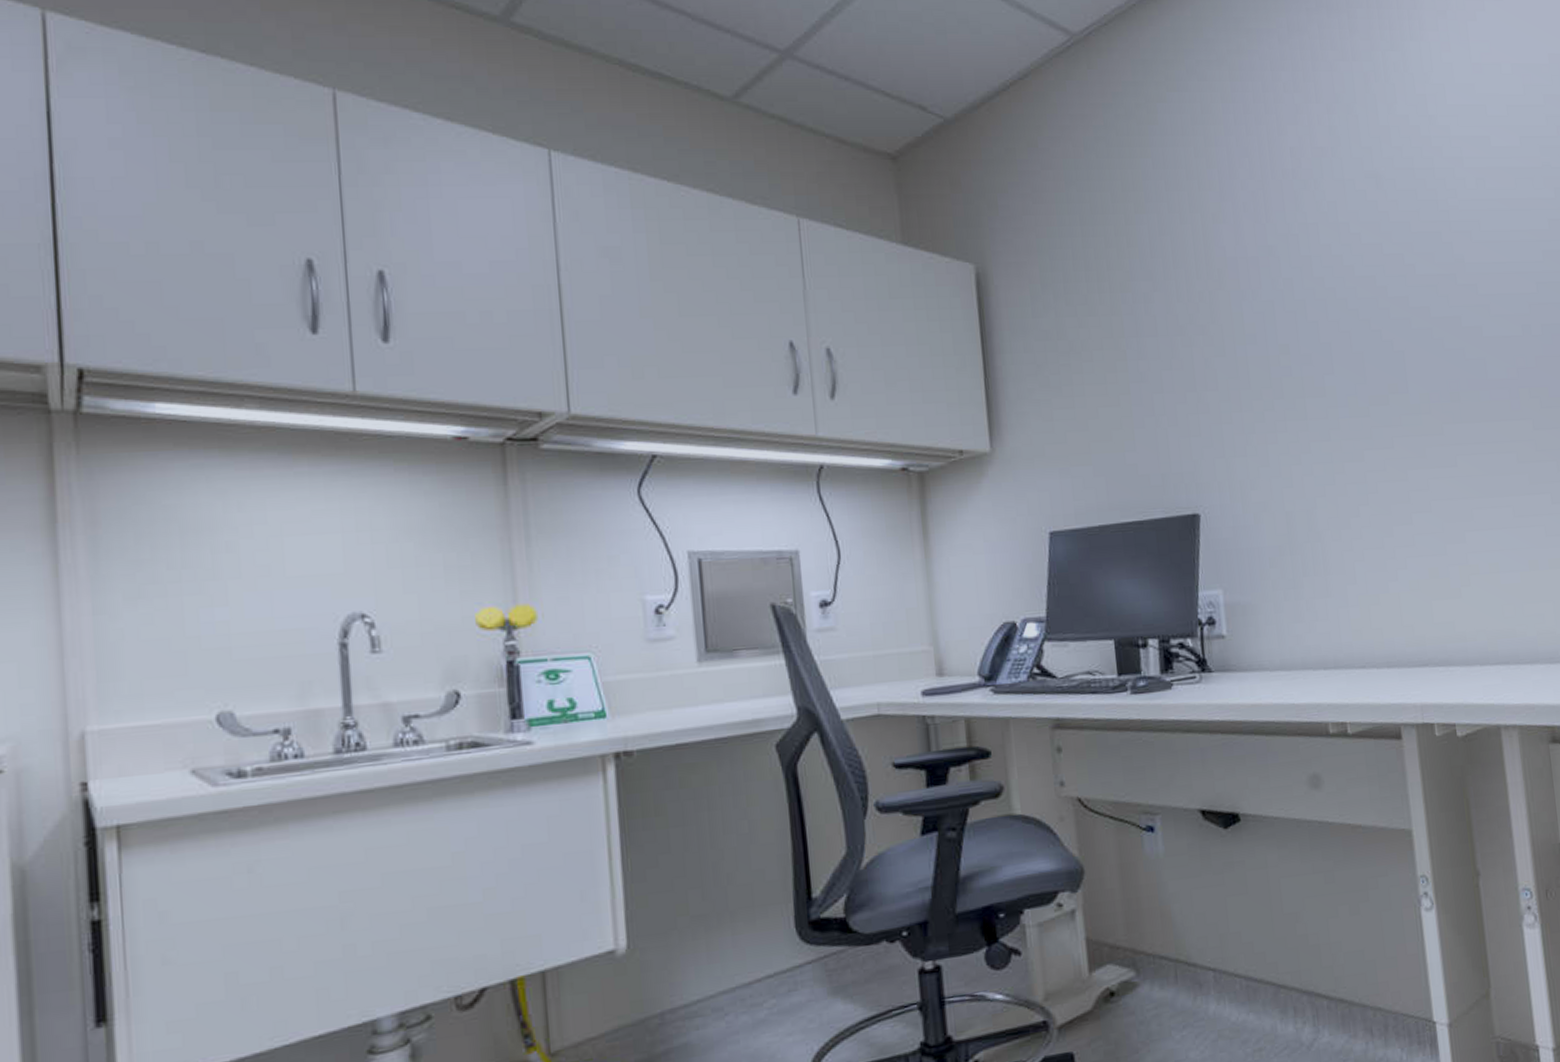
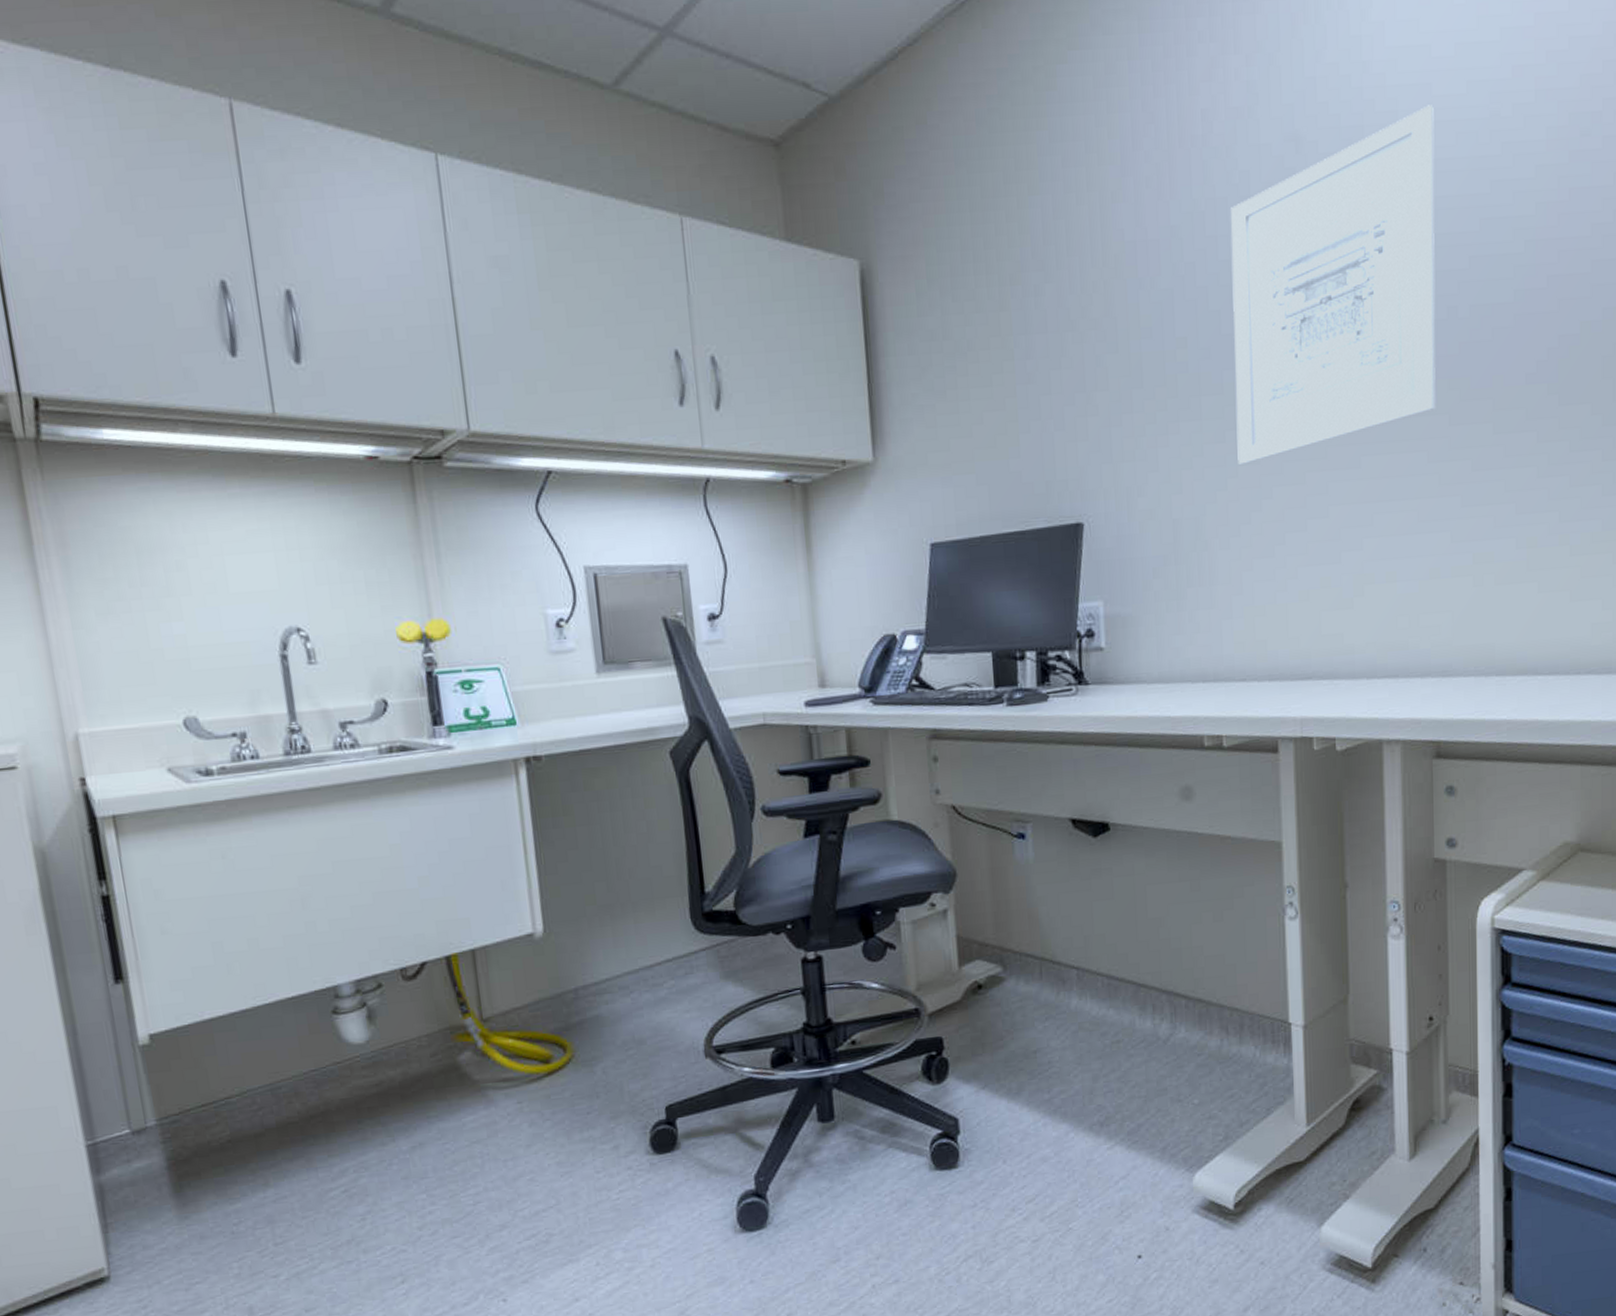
wall art: none [1322,154,1520,463] -> present [1230,105,1436,466]

